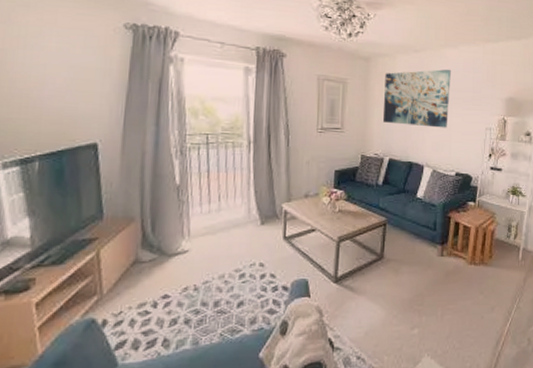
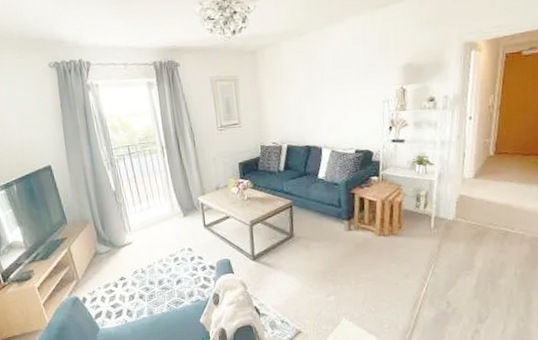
wall art: present [382,69,451,128] -> none [273,46,342,112]

